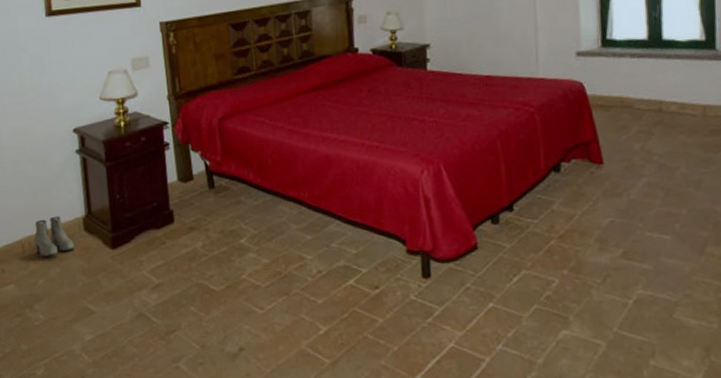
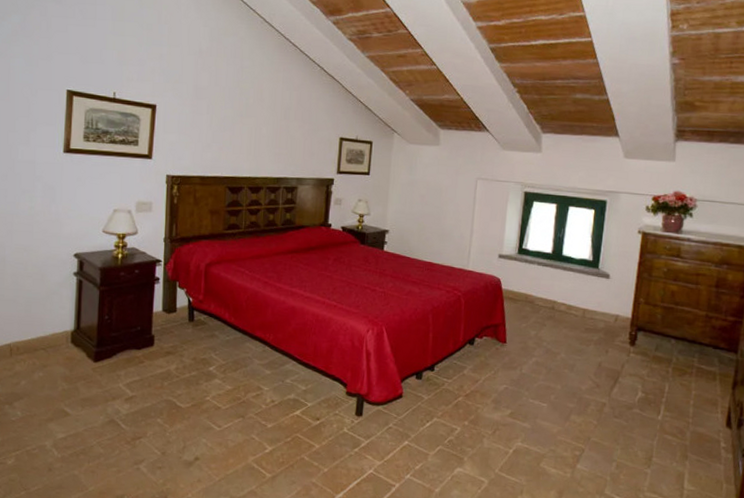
boots: present [34,216,74,257] -> none [22,327,60,362]

